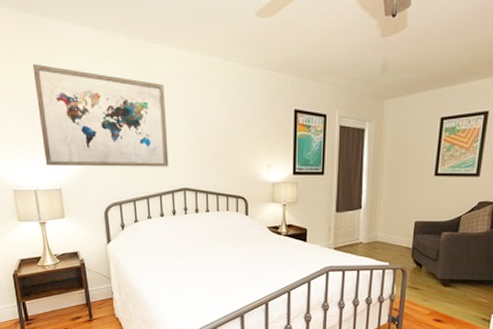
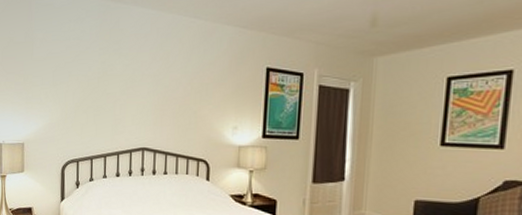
wall art: present [32,63,169,167] -> none [13,25,131,125]

